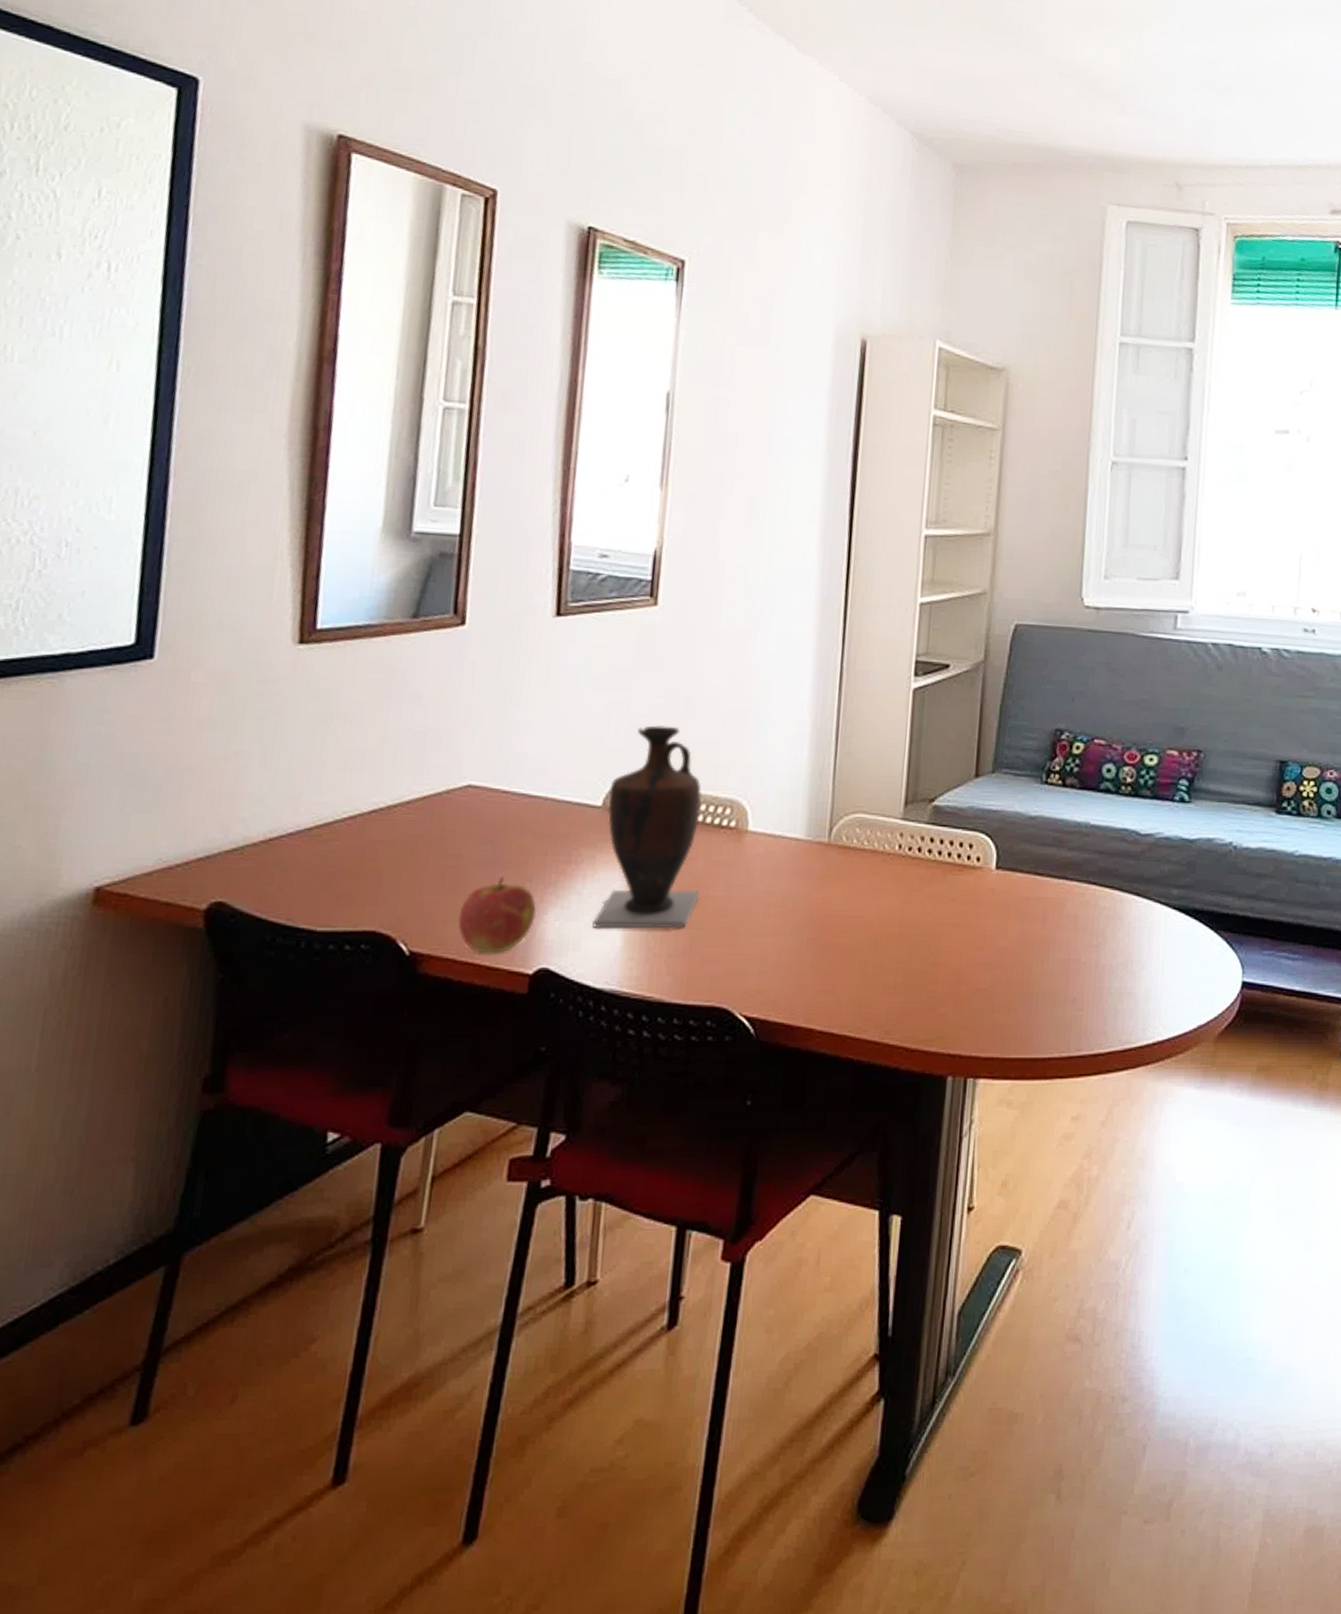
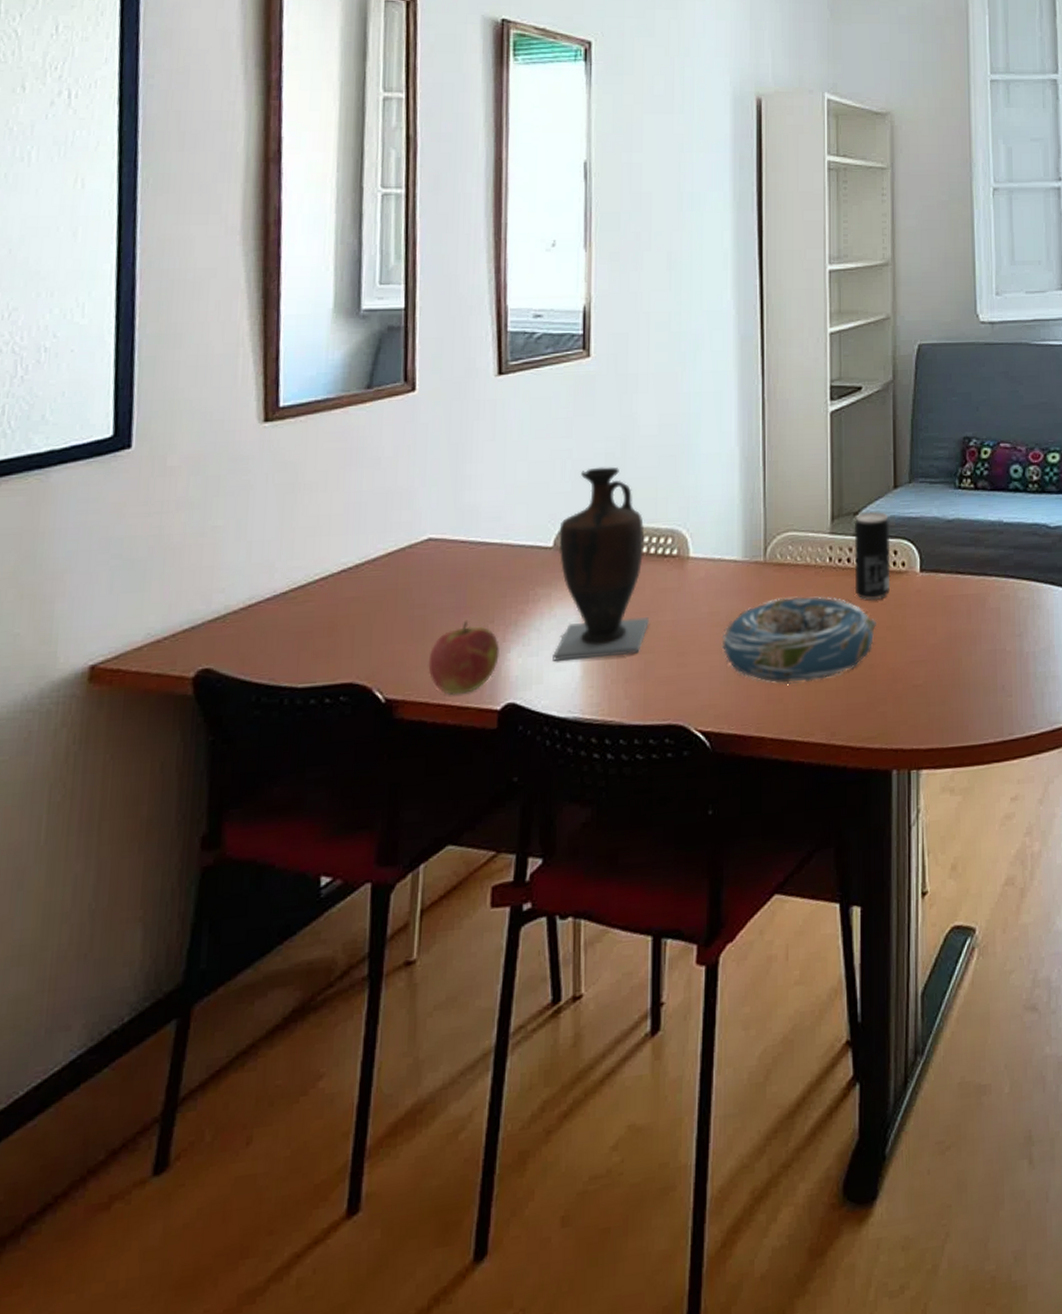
decorative bowl: none [774,883,945,976] -> present [721,596,877,685]
beverage can: none [923,799,967,895] -> present [854,511,890,600]

